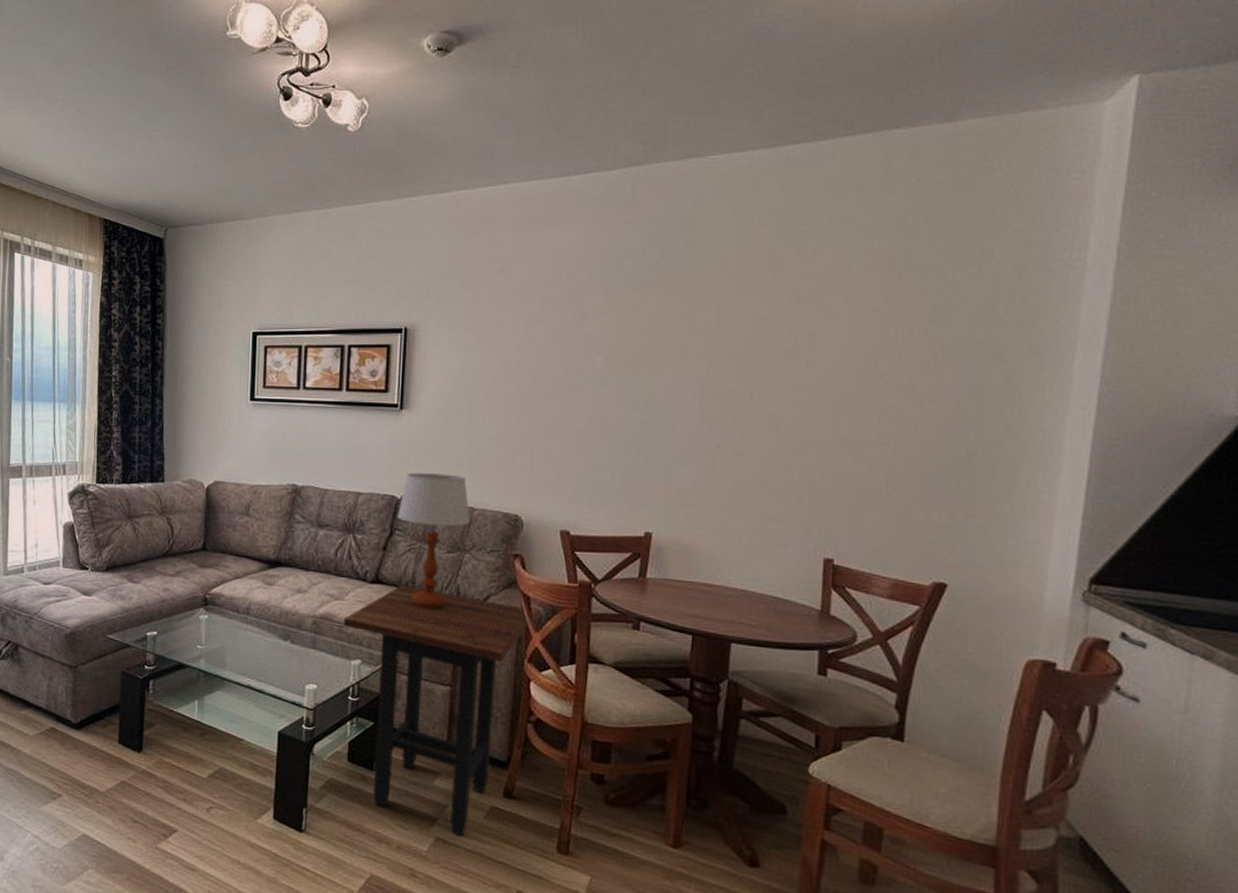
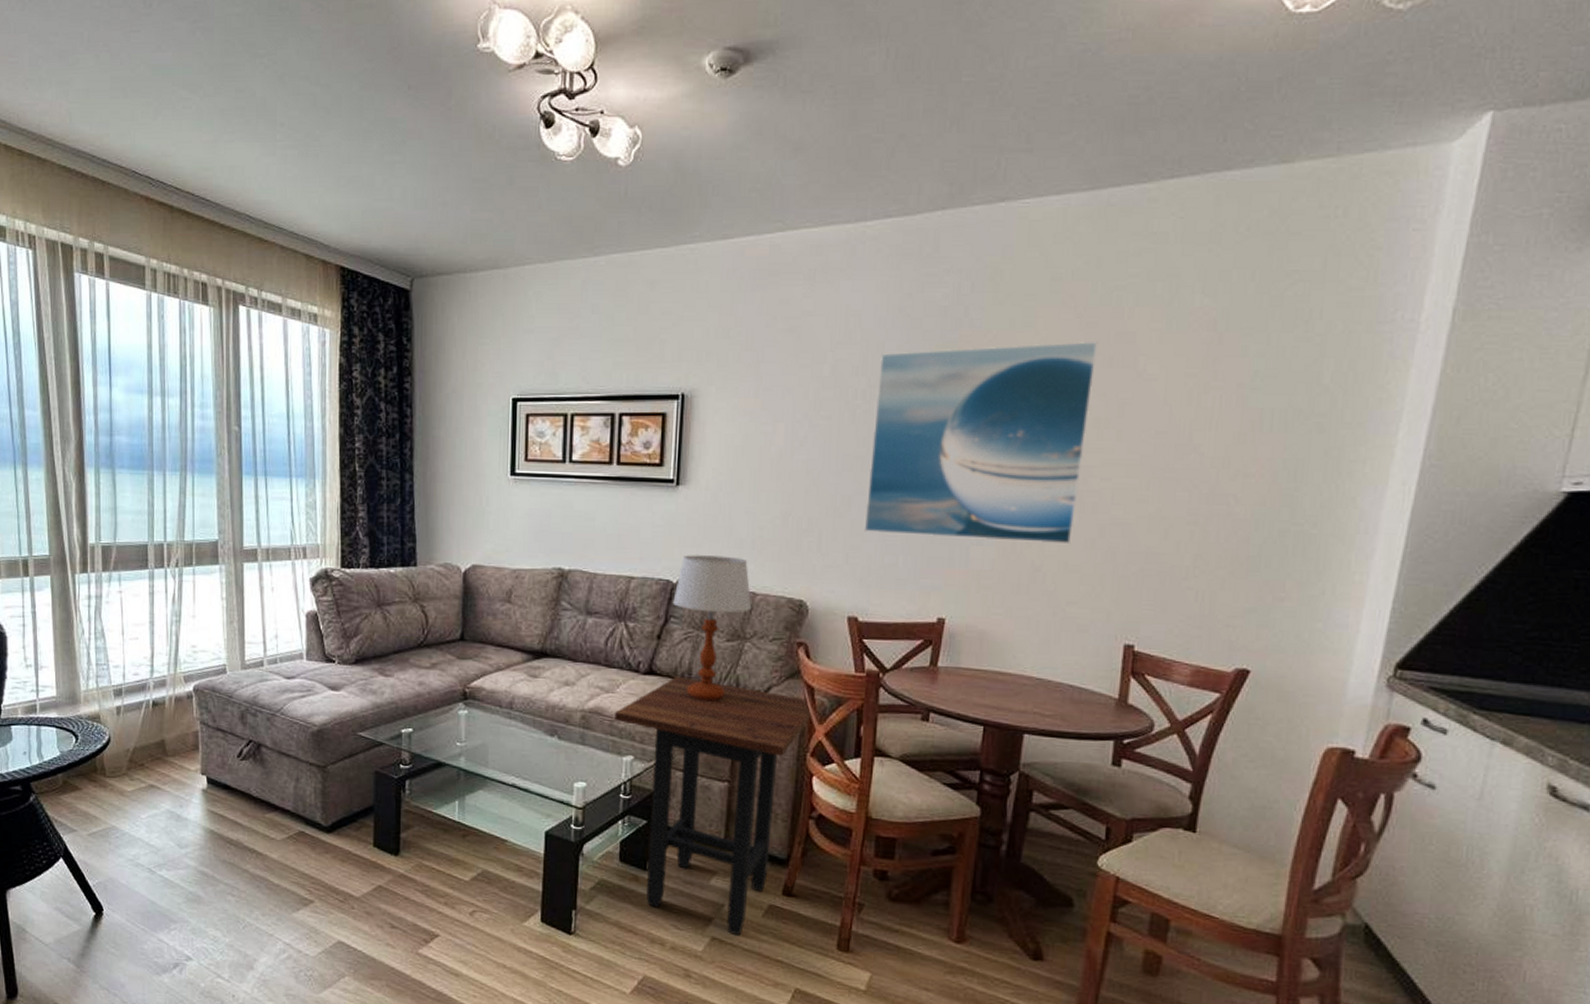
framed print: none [573,279,786,464] -> present [864,340,1099,544]

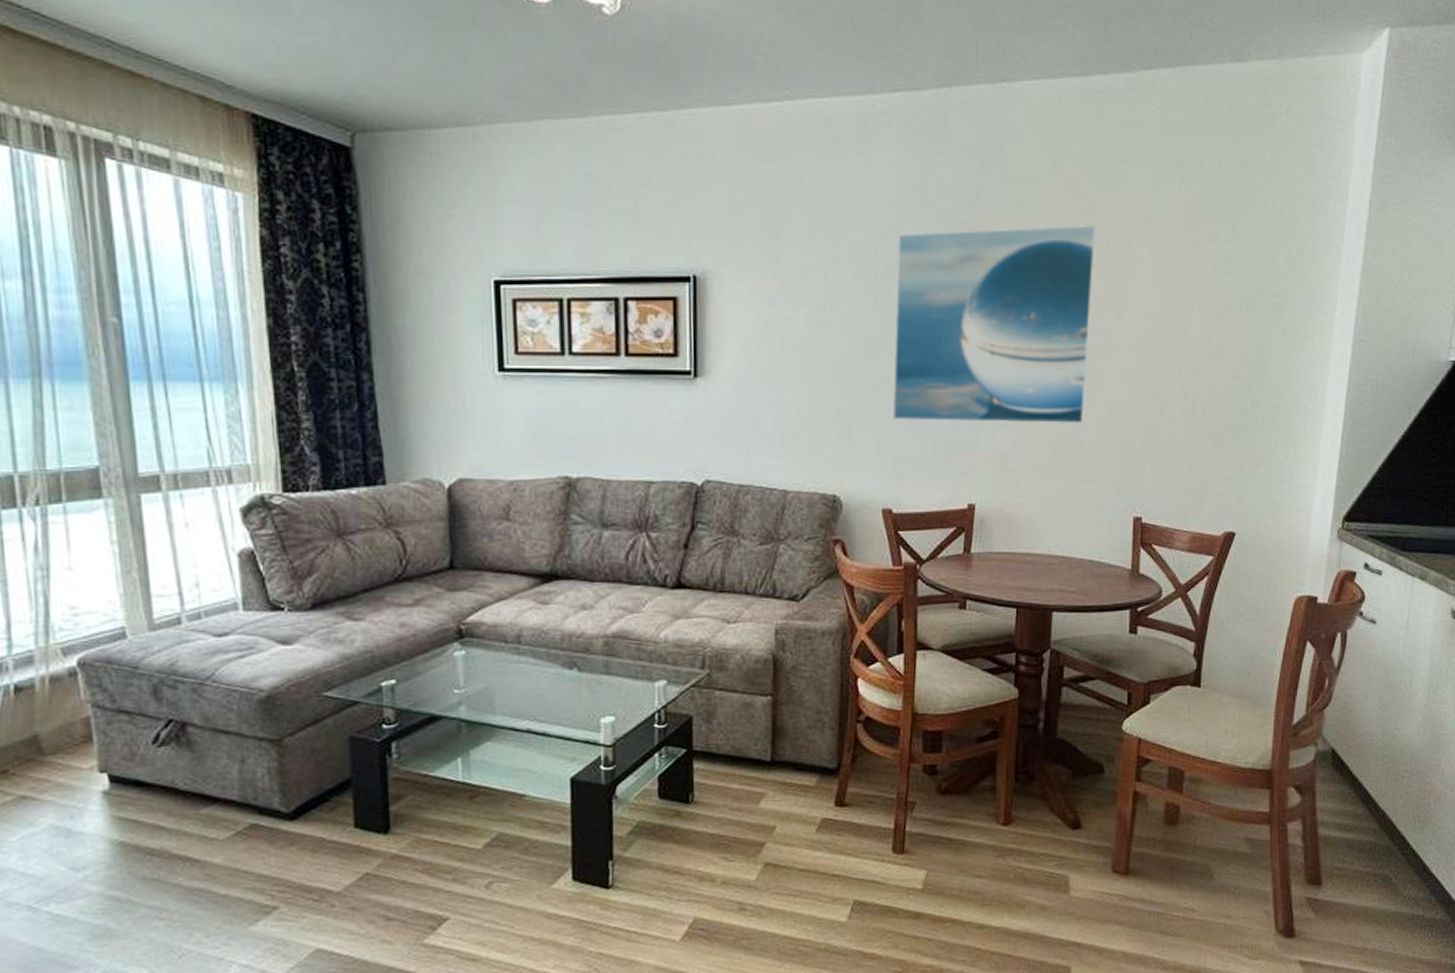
side table: present [615,676,814,936] -> none [642,587,855,857]
table lamp: present [673,555,752,702] -> none [699,453,784,612]

